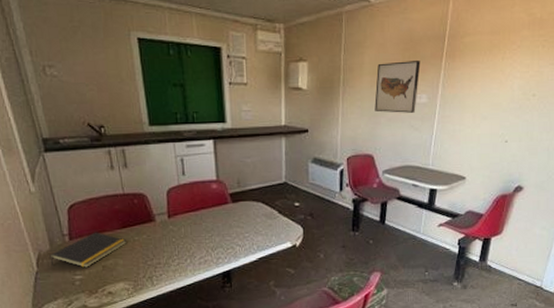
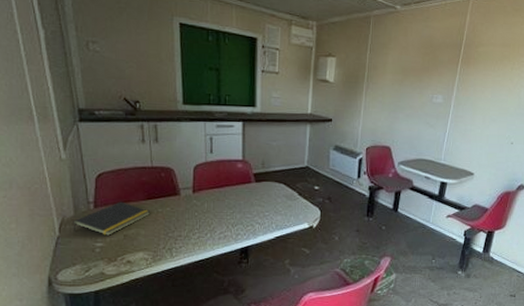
wall art: present [374,61,421,113] -> none [394,64,438,111]

